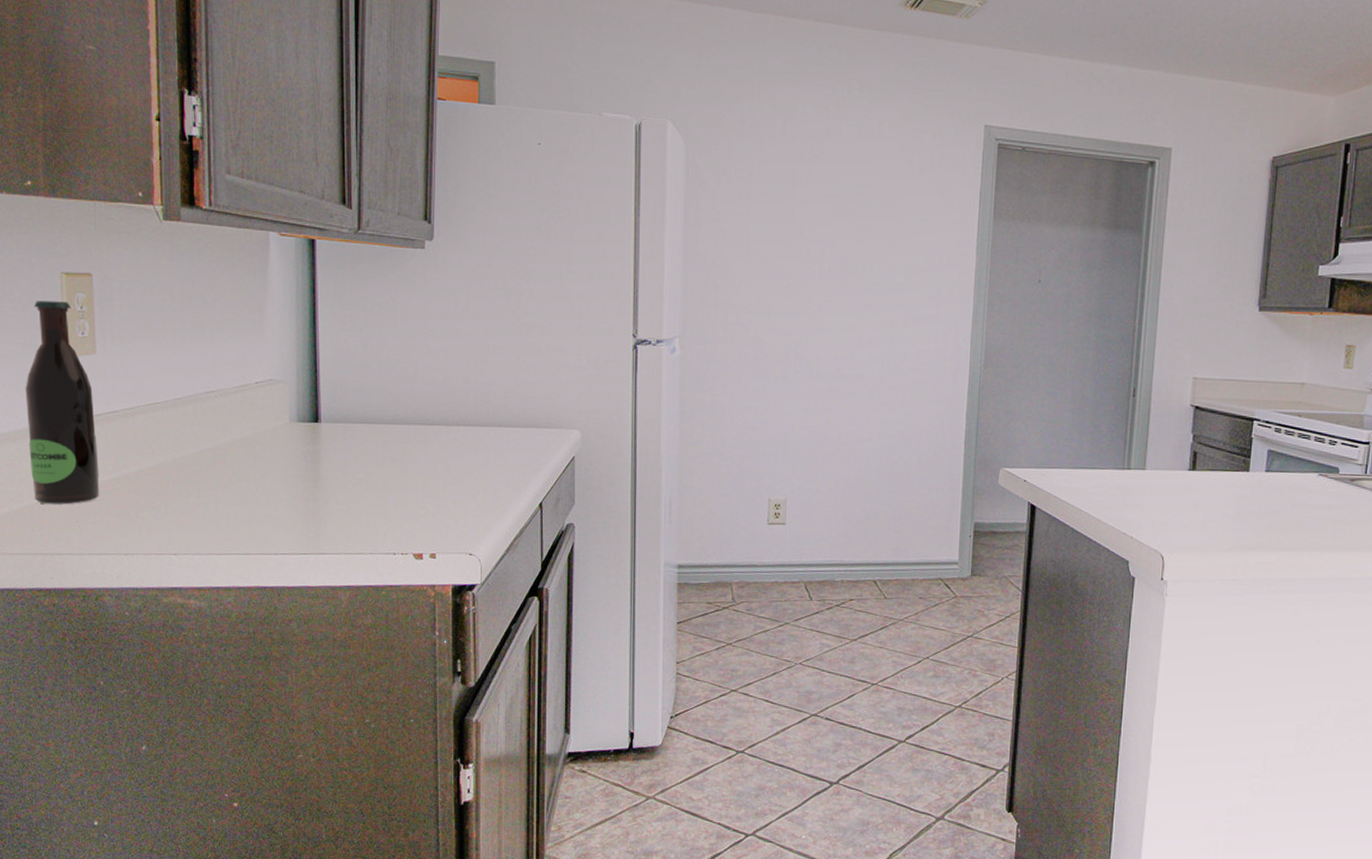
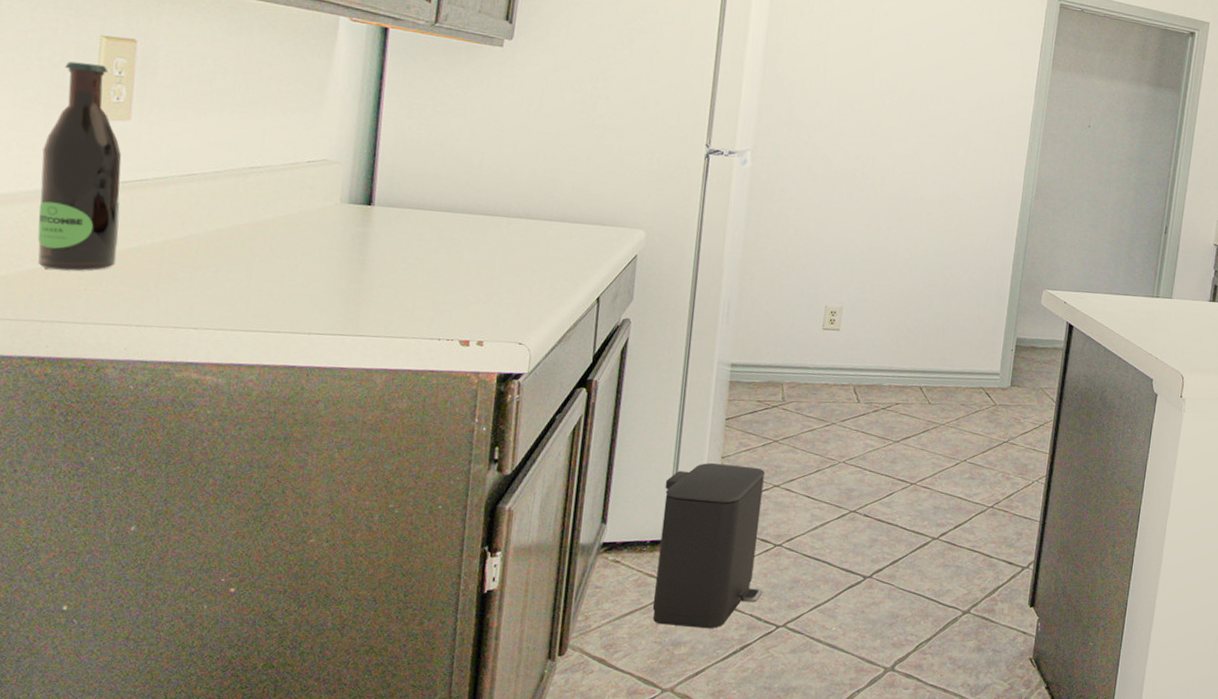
pedal bin: none [621,669,729,838] -> present [652,463,766,629]

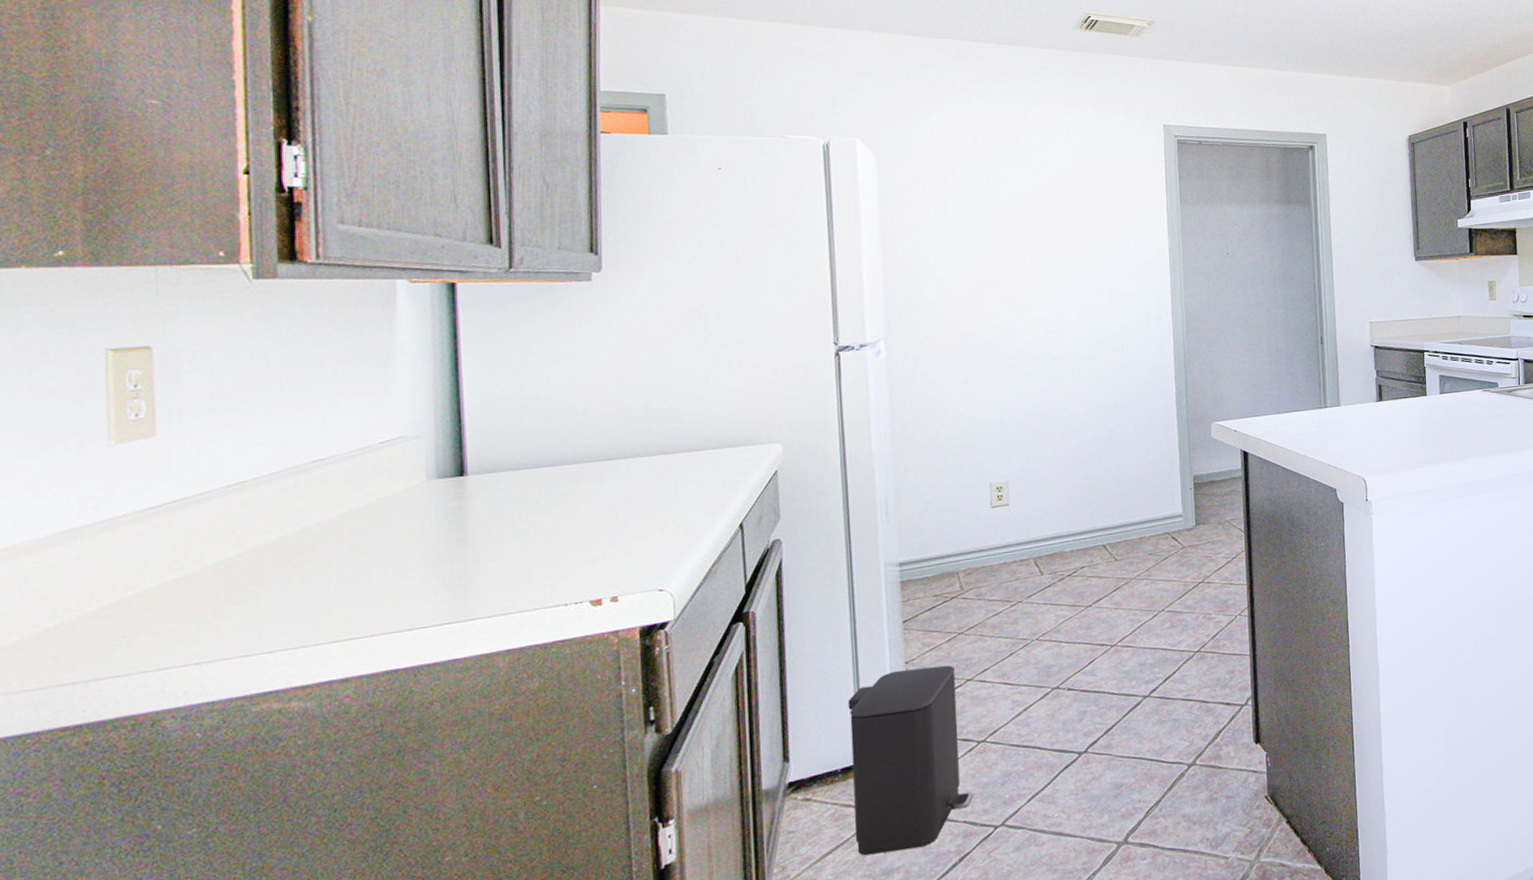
bottle: present [37,61,122,272] -> none [48,381,160,623]

